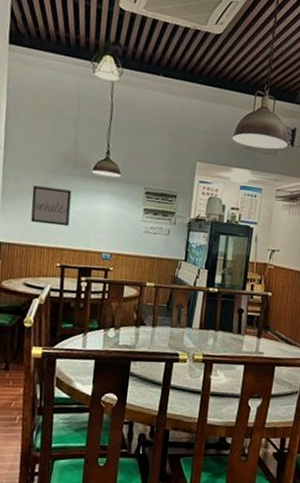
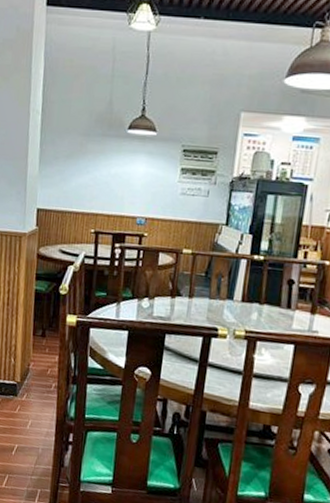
wall art: present [31,185,72,227] -> none [66,149,107,191]

